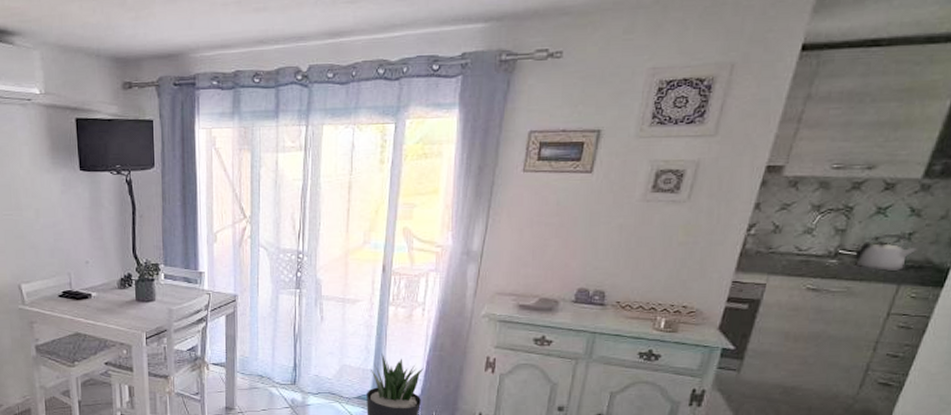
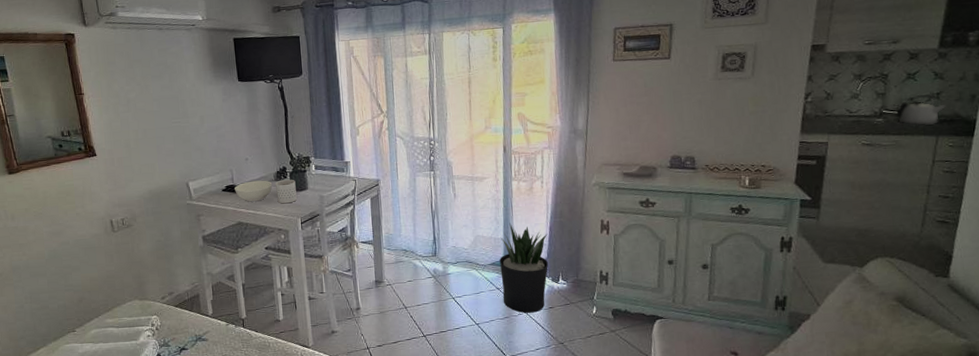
bowl: none [72,287,116,311] -> present [234,180,273,202]
mug: none [119,288,142,316] -> present [276,179,297,204]

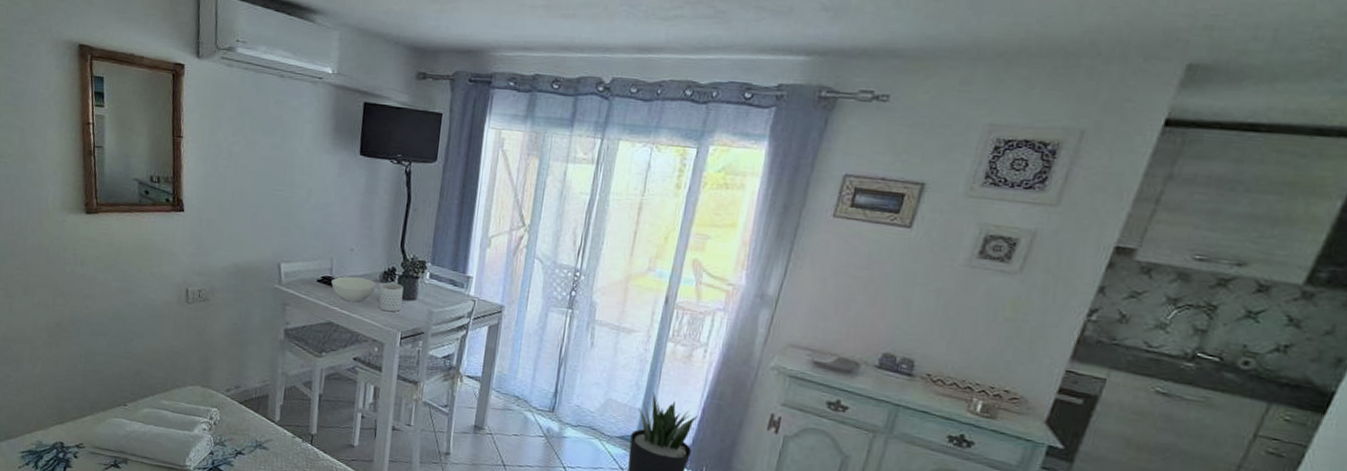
kettle: present [897,93,947,126] -> none [1216,341,1296,388]

